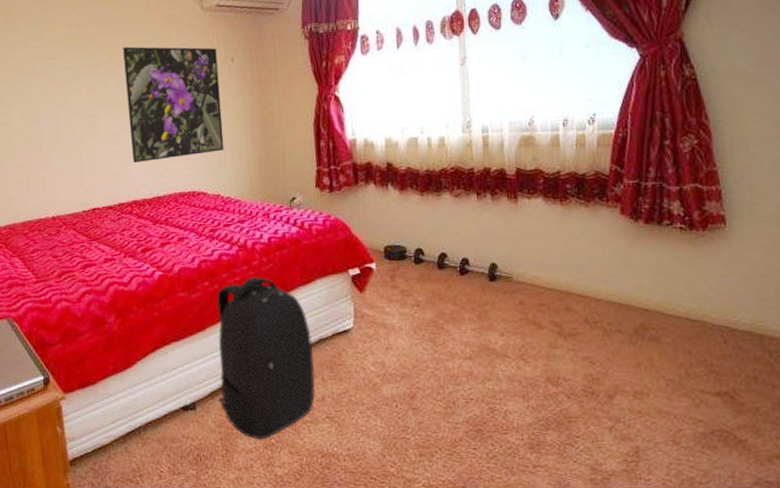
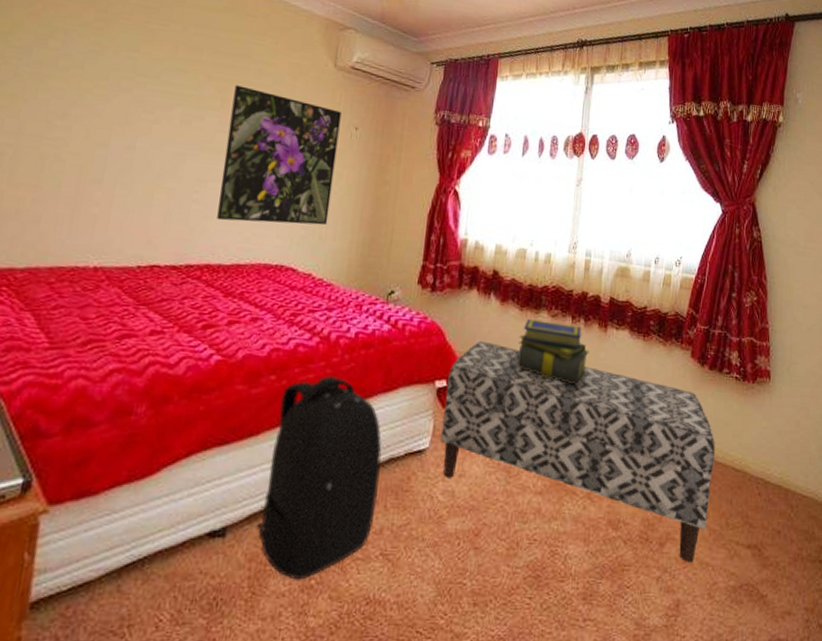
bench: none [359,229,664,413] -> present [441,340,715,564]
stack of books: none [424,201,503,257] -> present [517,318,589,385]

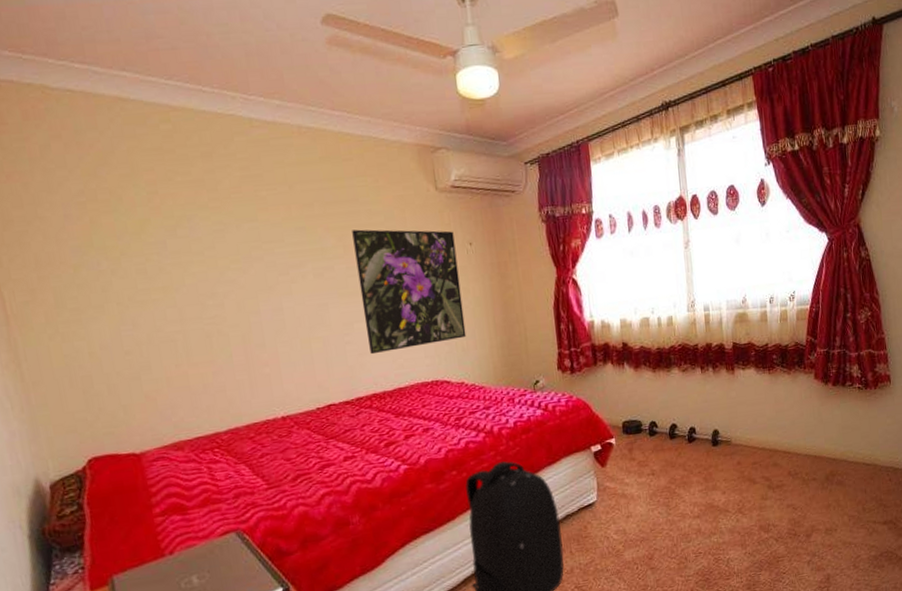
bench: present [441,340,715,564] -> none [600,405,847,546]
stack of books: present [517,318,589,385] -> none [656,374,723,425]

